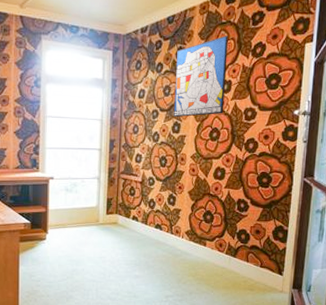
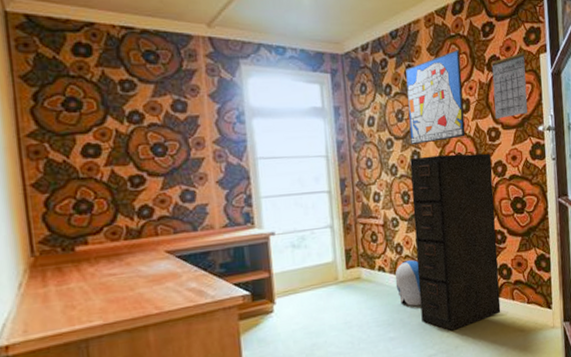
sun visor: none [145,215,167,254] -> present [395,260,422,306]
filing cabinet: none [164,128,245,279] -> present [410,153,501,331]
calendar: none [253,32,292,101] -> present [491,44,528,119]

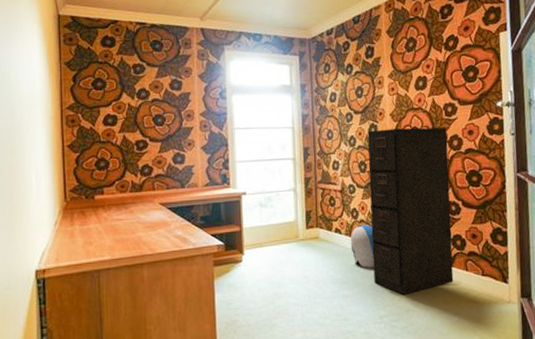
wall art: present [406,50,466,146] -> none [366,31,422,119]
calendar: present [491,44,528,119] -> none [449,24,486,95]

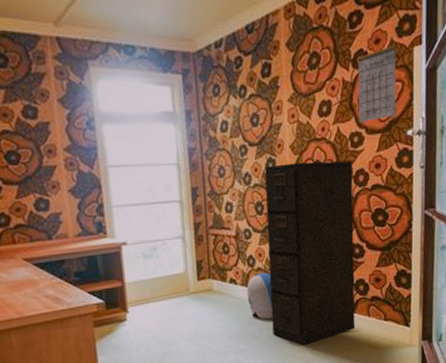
calendar: none [449,24,486,95] -> present [357,36,398,122]

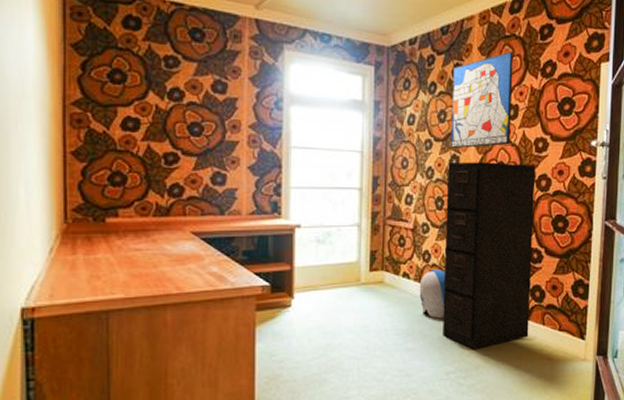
wall art: none [262,44,325,152] -> present [451,51,513,149]
calendar: present [357,36,398,122] -> none [544,49,586,129]

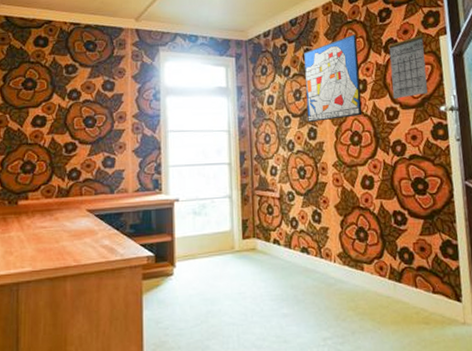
sun visor: present [419,270,445,319] -> none [289,235,316,284]
filing cabinet: present [443,162,536,349] -> none [306,132,403,314]
calendar: none [544,49,586,129] -> present [388,27,428,99]

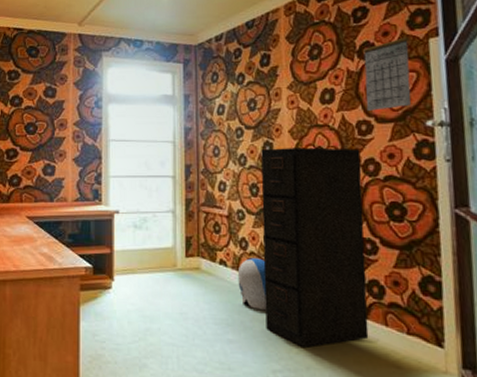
sun visor: none [289,235,316,284] -> present [237,258,267,311]
wall art: present [304,34,363,123] -> none [260,37,328,136]
filing cabinet: none [306,132,403,314] -> present [261,147,369,347]

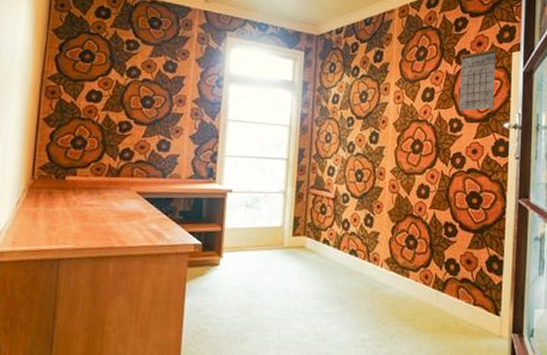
sun visor: present [237,258,267,311] -> none [338,238,363,286]
filing cabinet: present [261,147,369,347] -> none [359,138,451,318]

